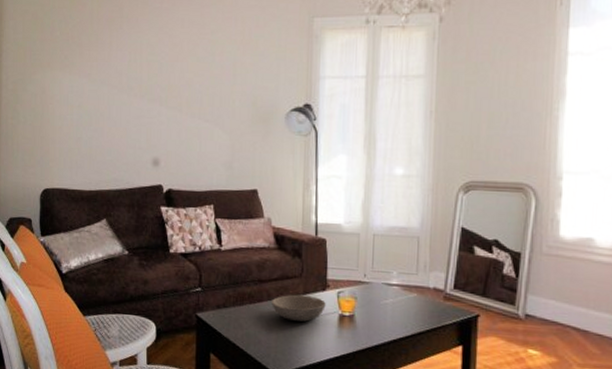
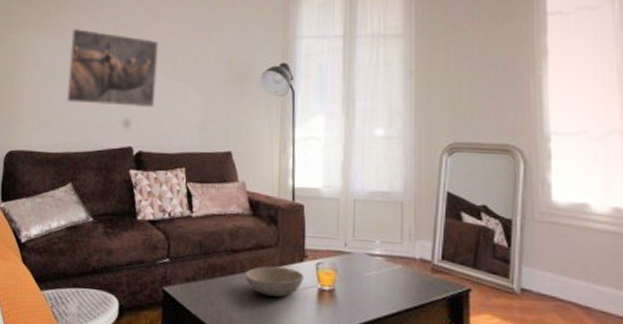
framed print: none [96,68,184,148] -> present [66,28,159,108]

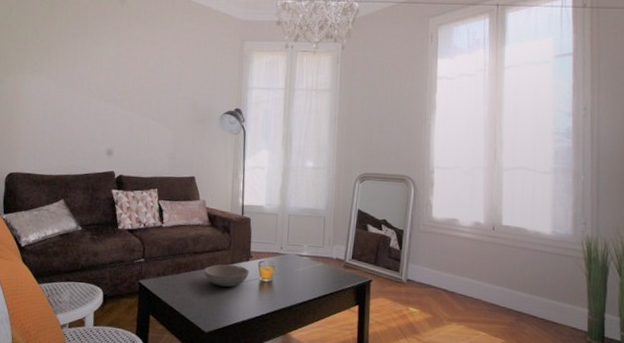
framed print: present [66,28,159,108] -> none [58,73,137,141]

